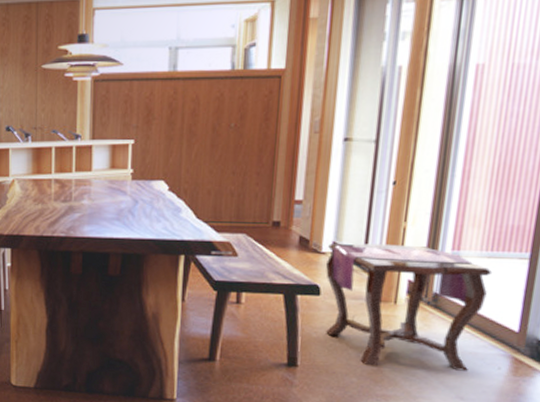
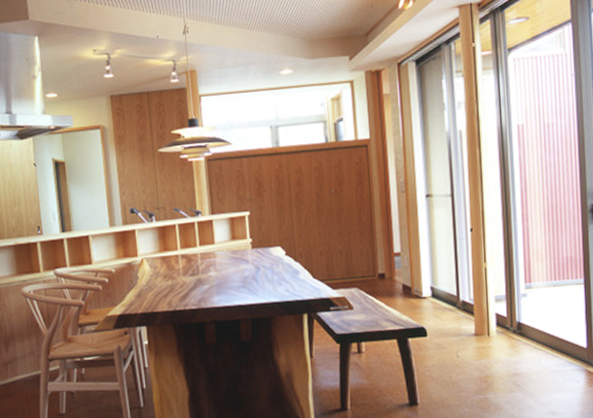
side table: present [325,243,493,371] -> none [427,282,559,395]

